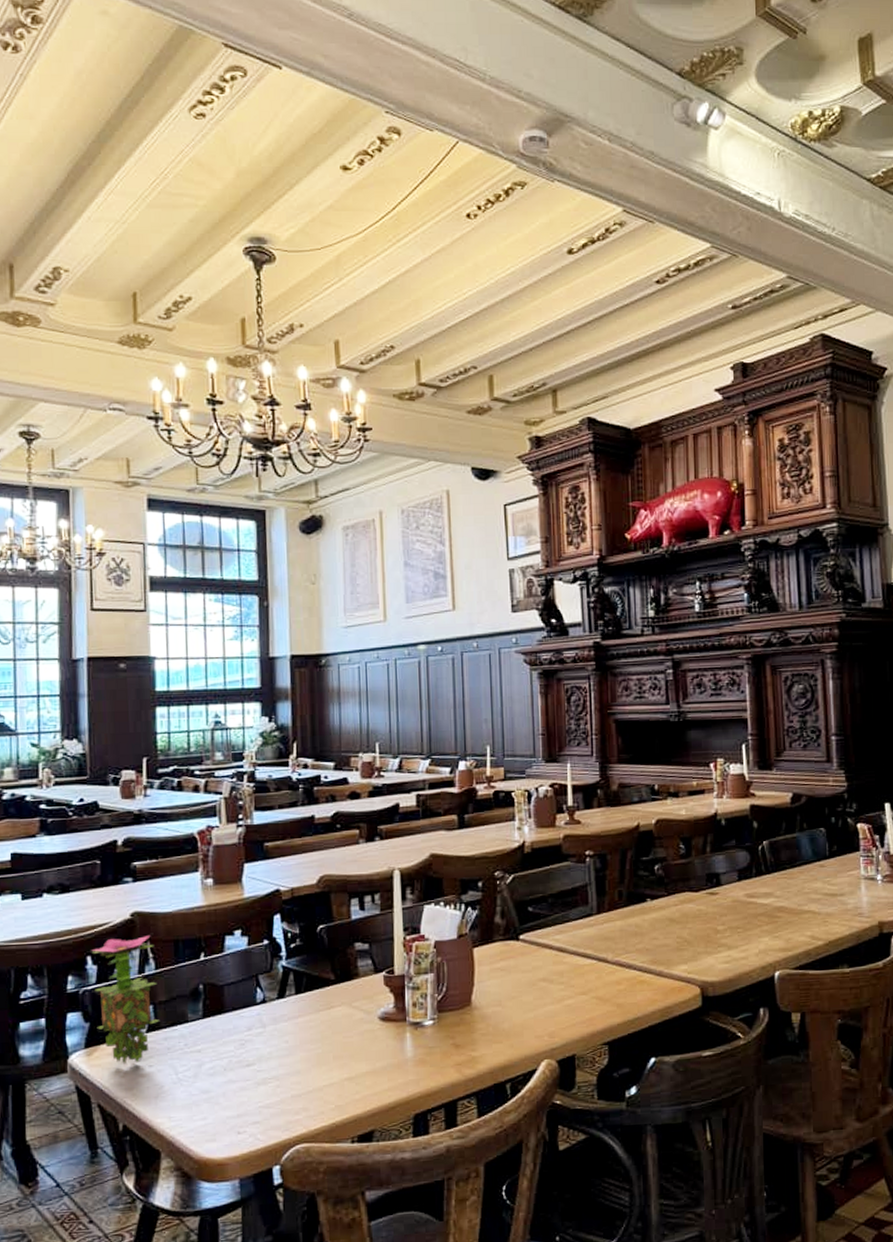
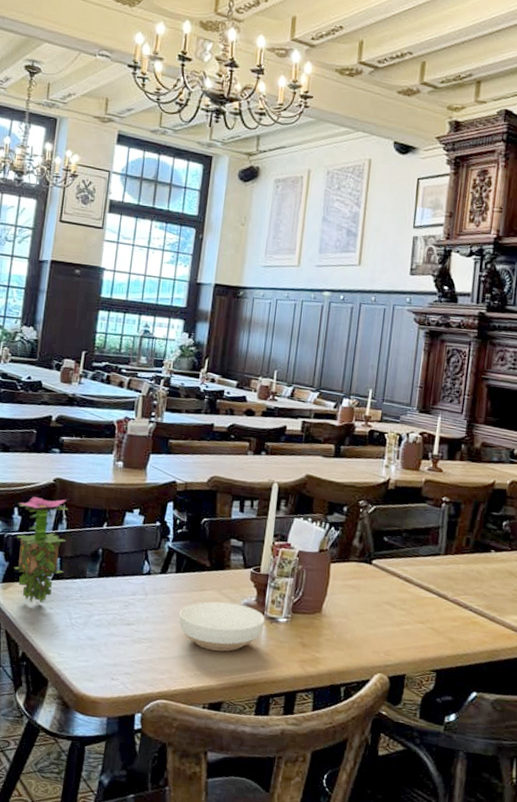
bowl: none [306,1015,408,1075] -> present [178,601,265,652]

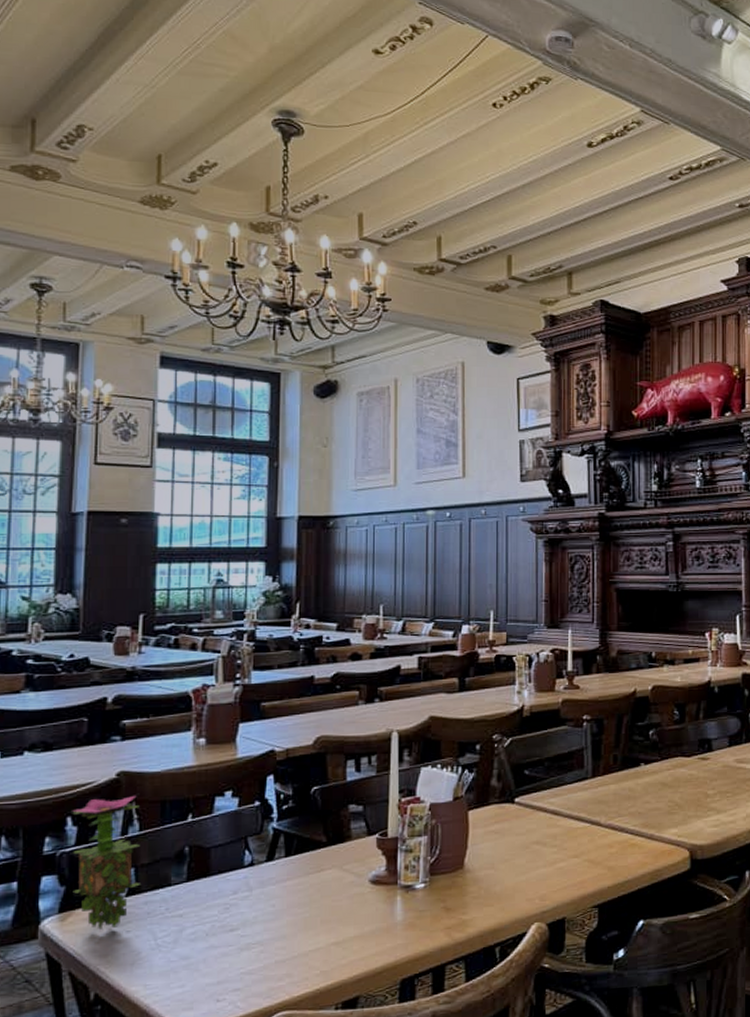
bowl: present [178,601,265,652] -> none [294,878,399,939]

